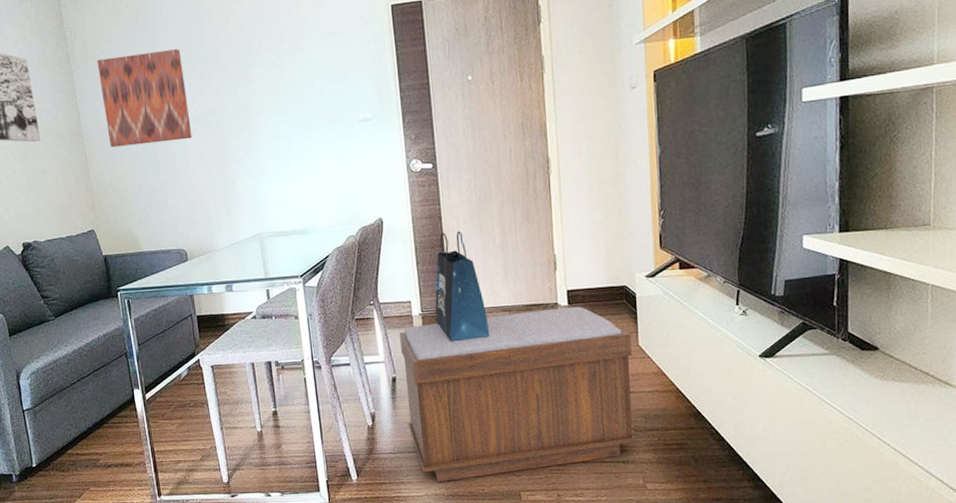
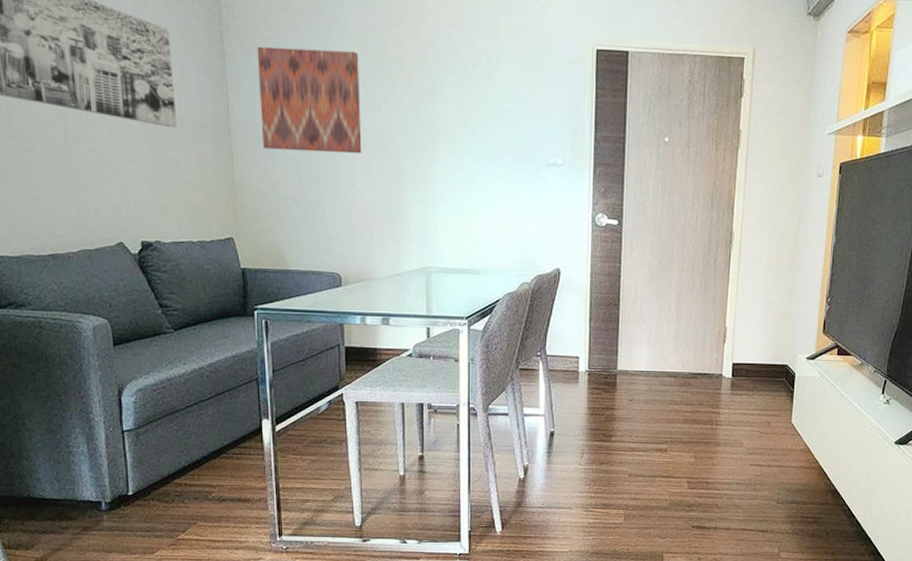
bench: present [400,306,637,482] -> none [561,379,786,539]
tote bag: present [435,230,490,341] -> none [601,291,654,401]

